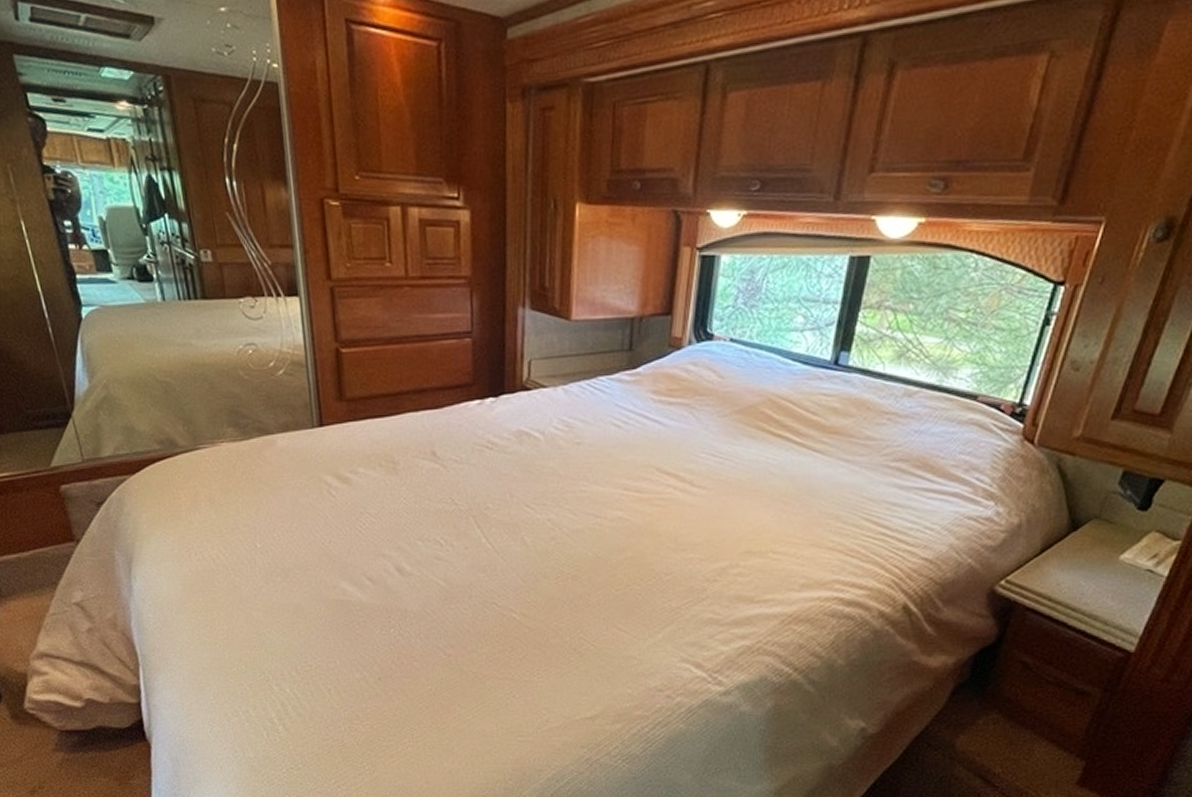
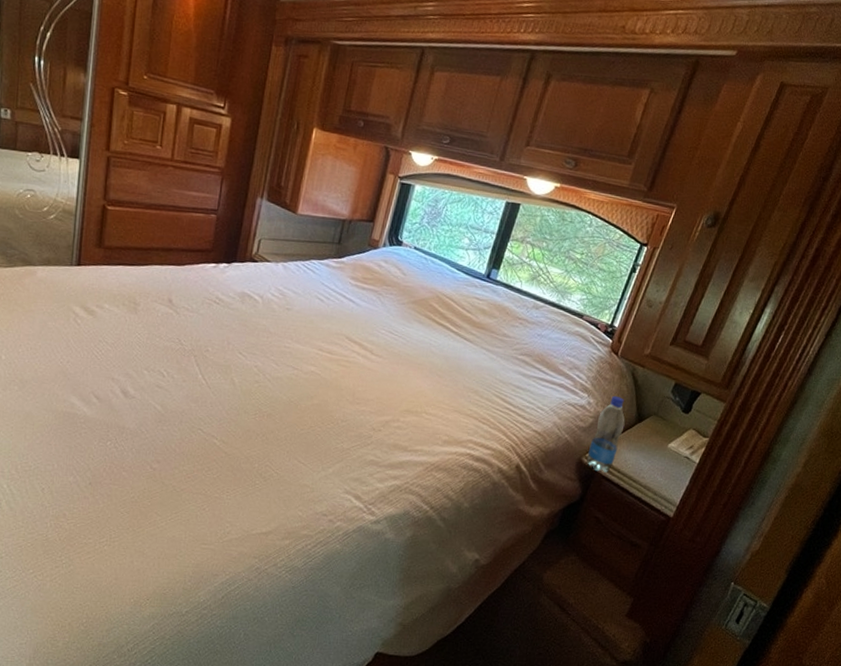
bottle: none [1002,498,1053,603] -> present [587,395,625,473]

